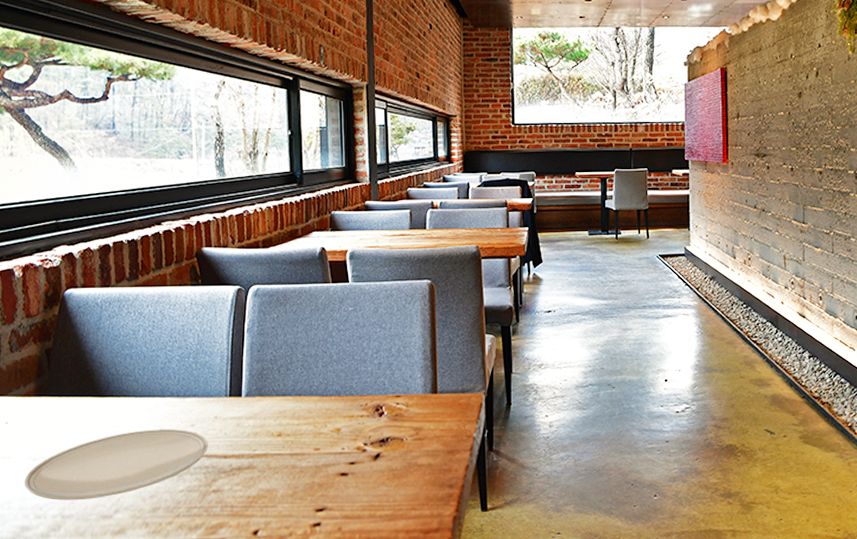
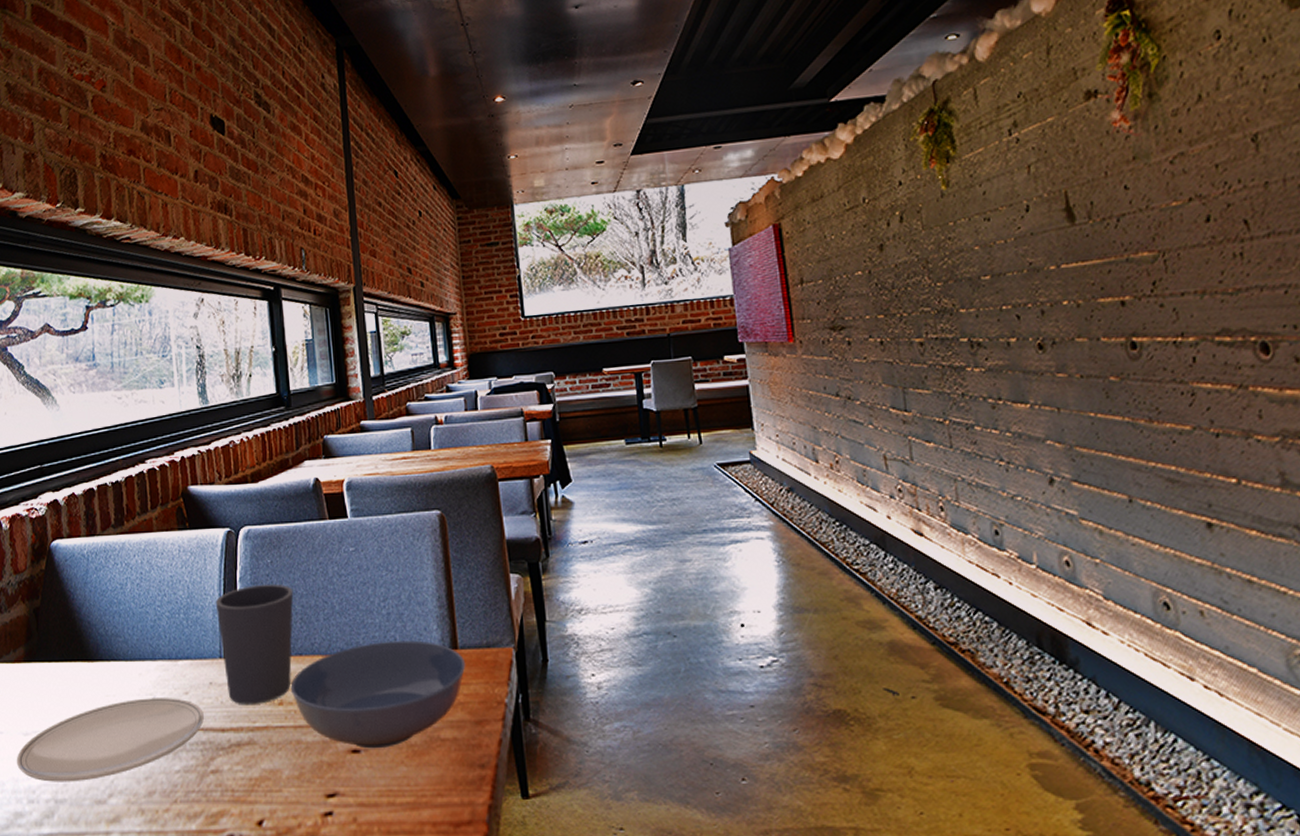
cup: none [223,335,296,435] -> present [215,583,294,704]
bowl: none [289,385,443,473] -> present [290,640,466,749]

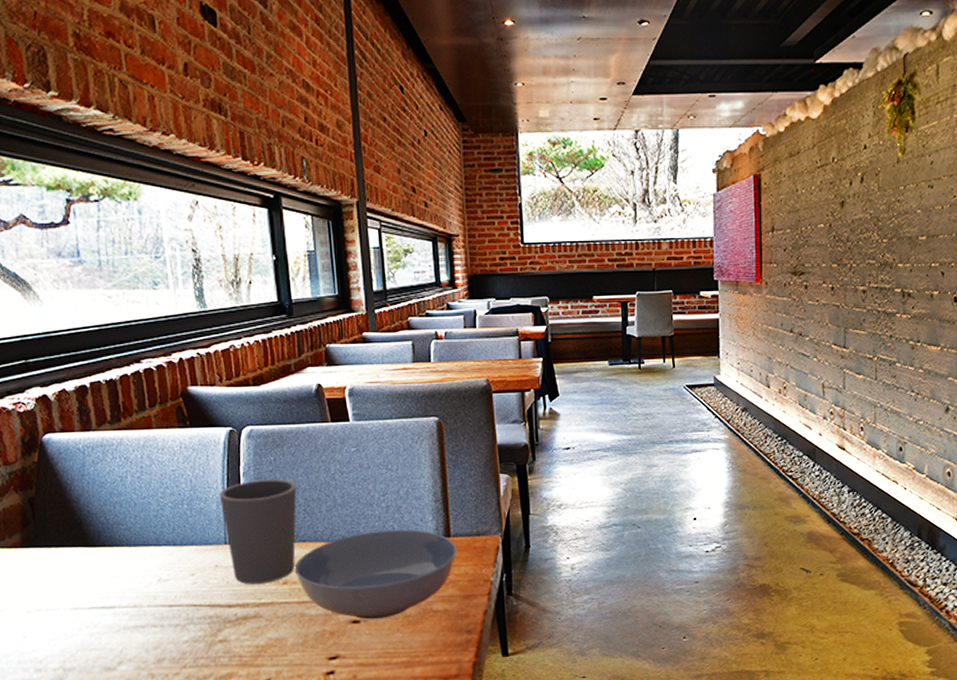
plate: present [16,698,204,782] -> none [19,579,211,653]

